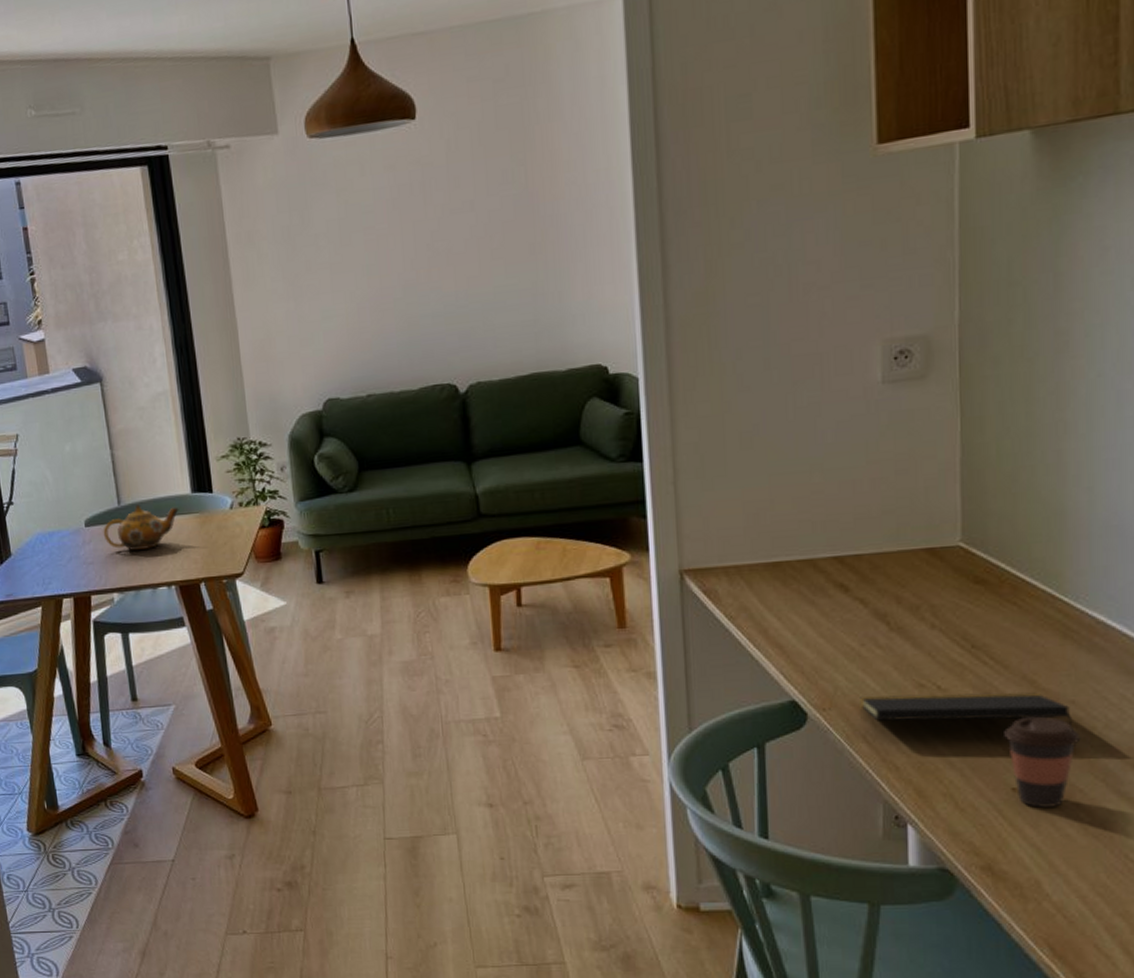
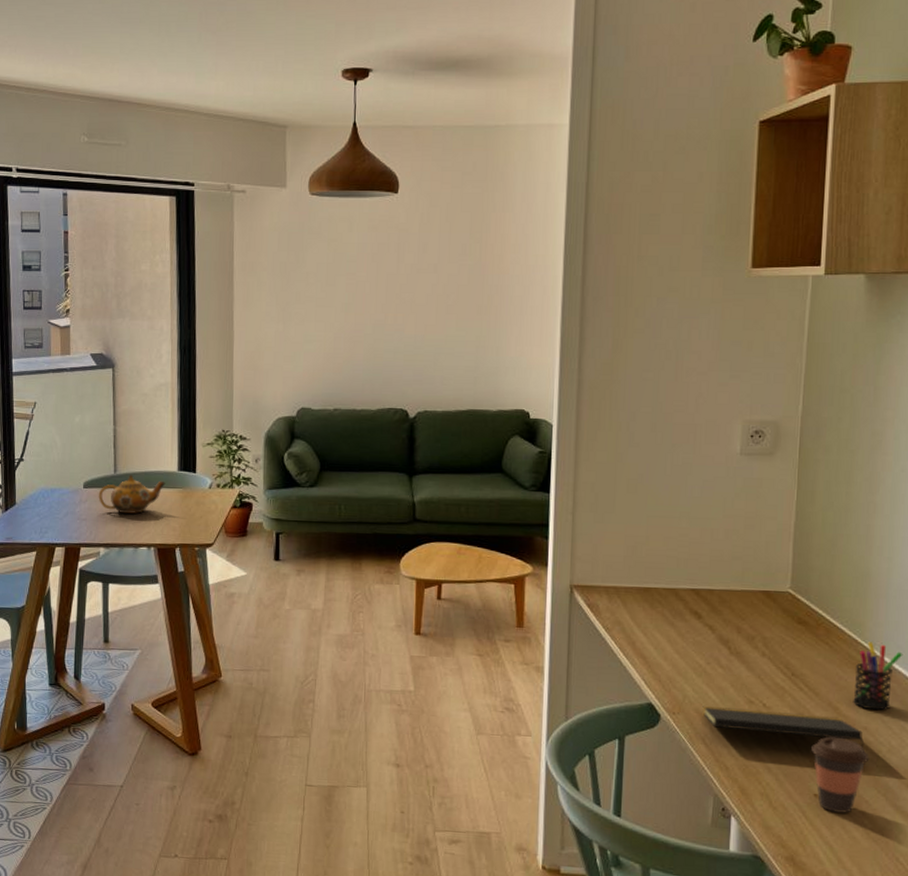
pen holder: none [1054,595,1117,679] -> present [853,642,903,711]

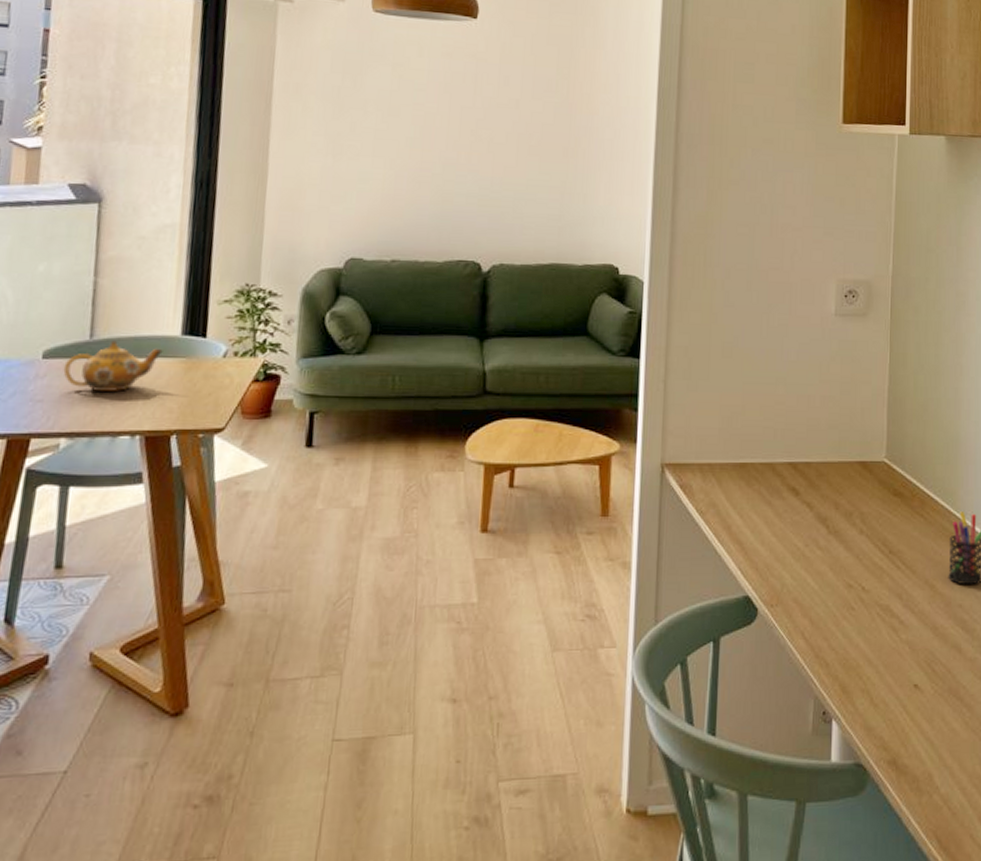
notepad: present [702,706,864,750] -> none [801,594,959,630]
coffee cup: present [811,736,870,813] -> none [910,618,965,703]

